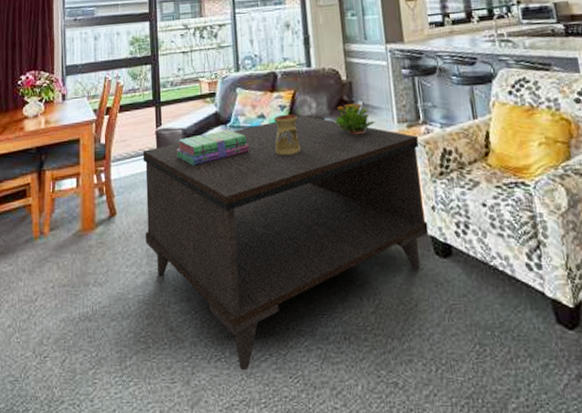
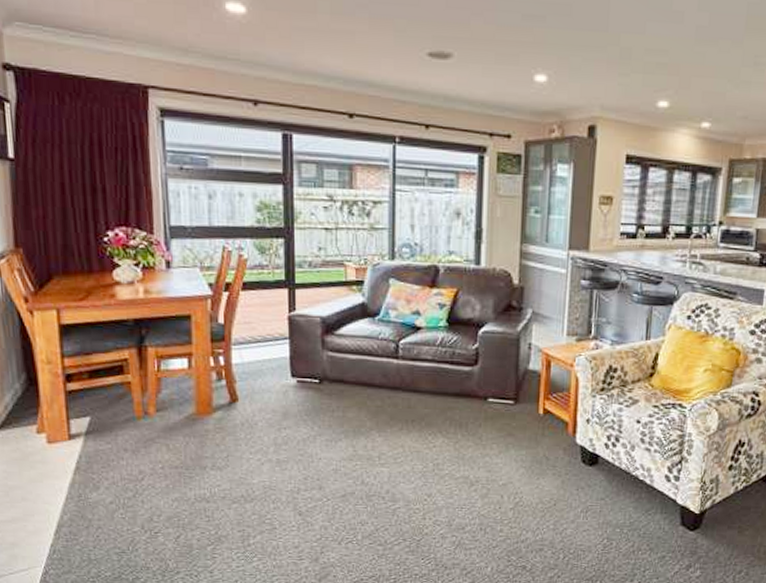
coffee table: present [142,115,429,371] -> none [271,317,585,552]
stack of books: present [176,129,250,165] -> none [313,323,400,357]
oil burner: present [273,114,301,156] -> none [429,313,459,357]
potted flower: present [334,103,376,135] -> none [498,309,544,344]

